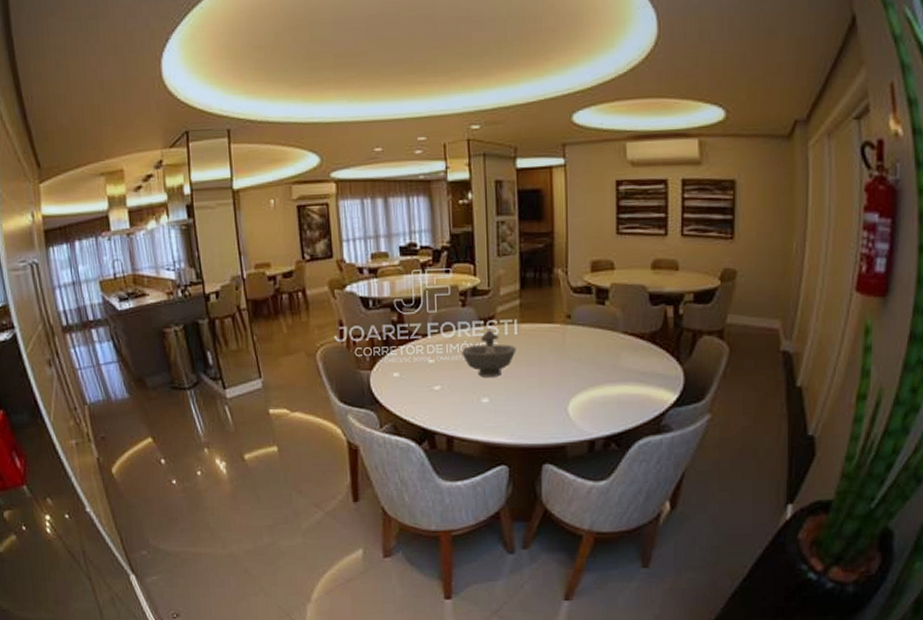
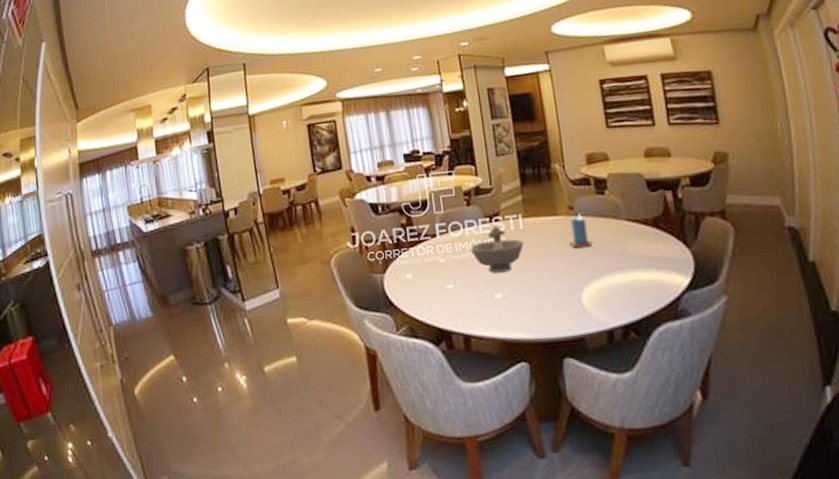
candle: none [563,323,585,358] -> present [569,214,592,248]

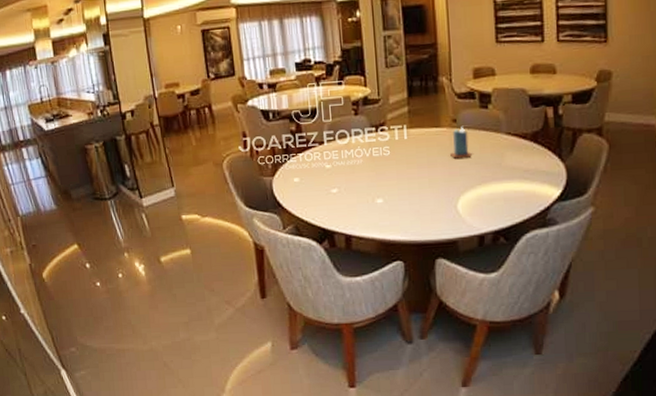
decorative bowl: present [471,226,524,273] -> none [356,136,407,180]

